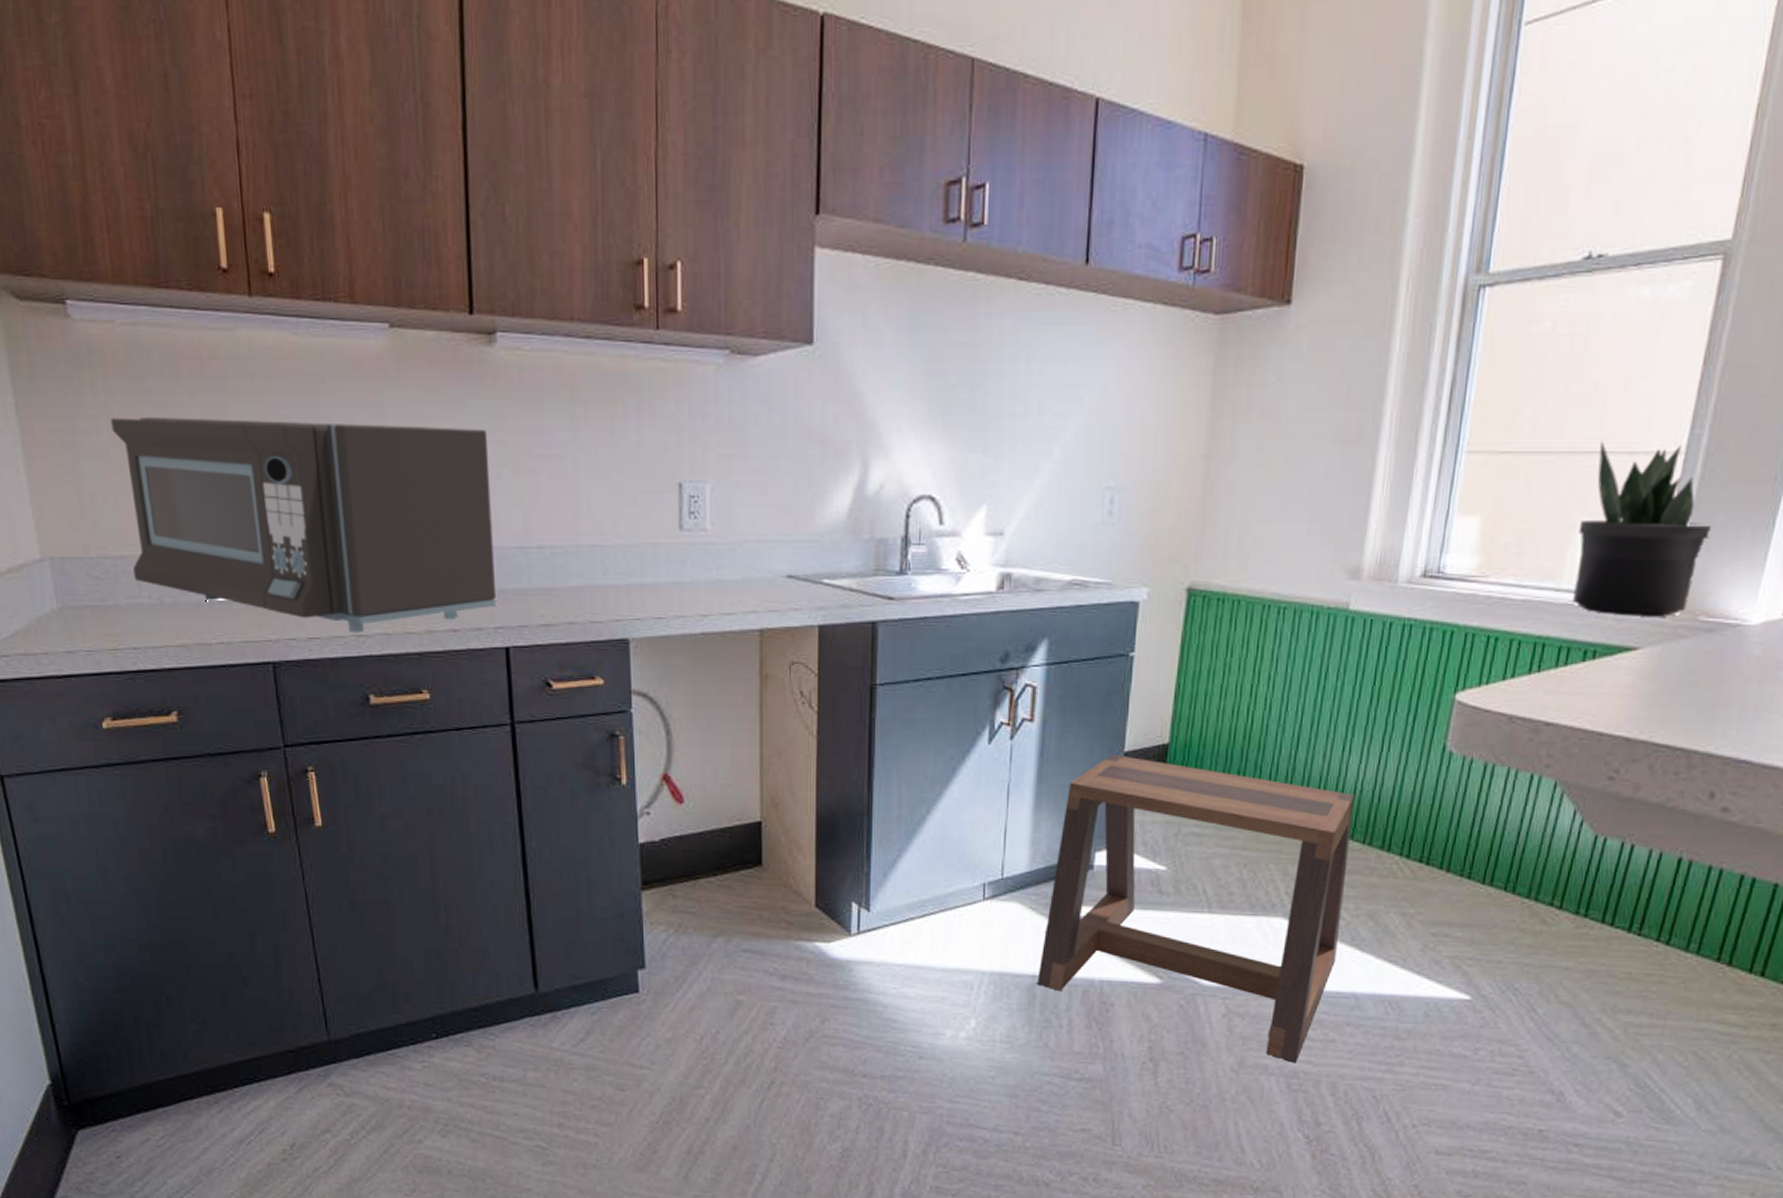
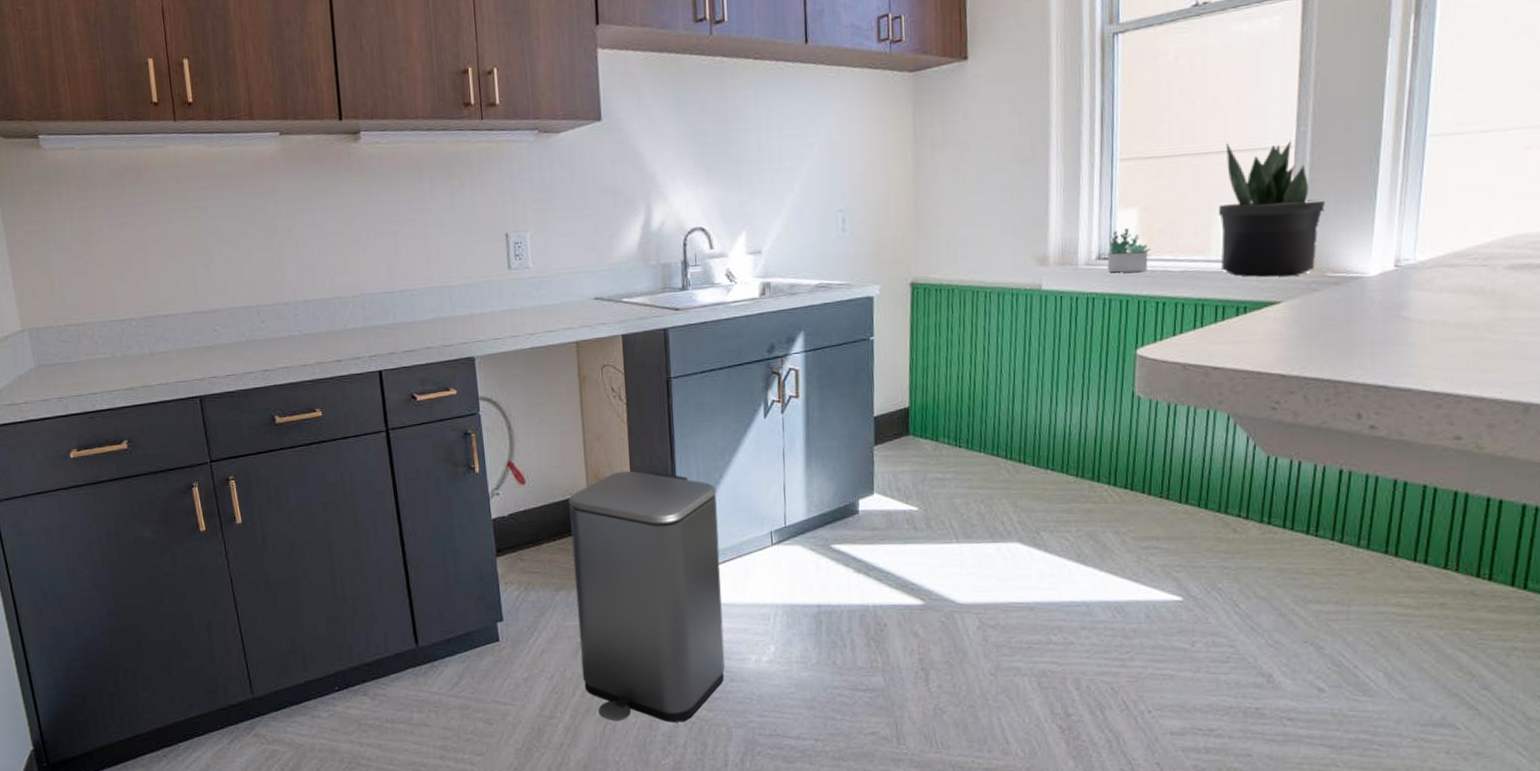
microwave: present [110,417,497,633] -> none [73,204,371,369]
pedal bin: none [736,796,922,1103] -> present [568,470,725,723]
stool: present [1037,755,1355,1062] -> none [822,419,1067,663]
succulent plant: none [1432,541,1490,598] -> present [1107,229,1151,273]

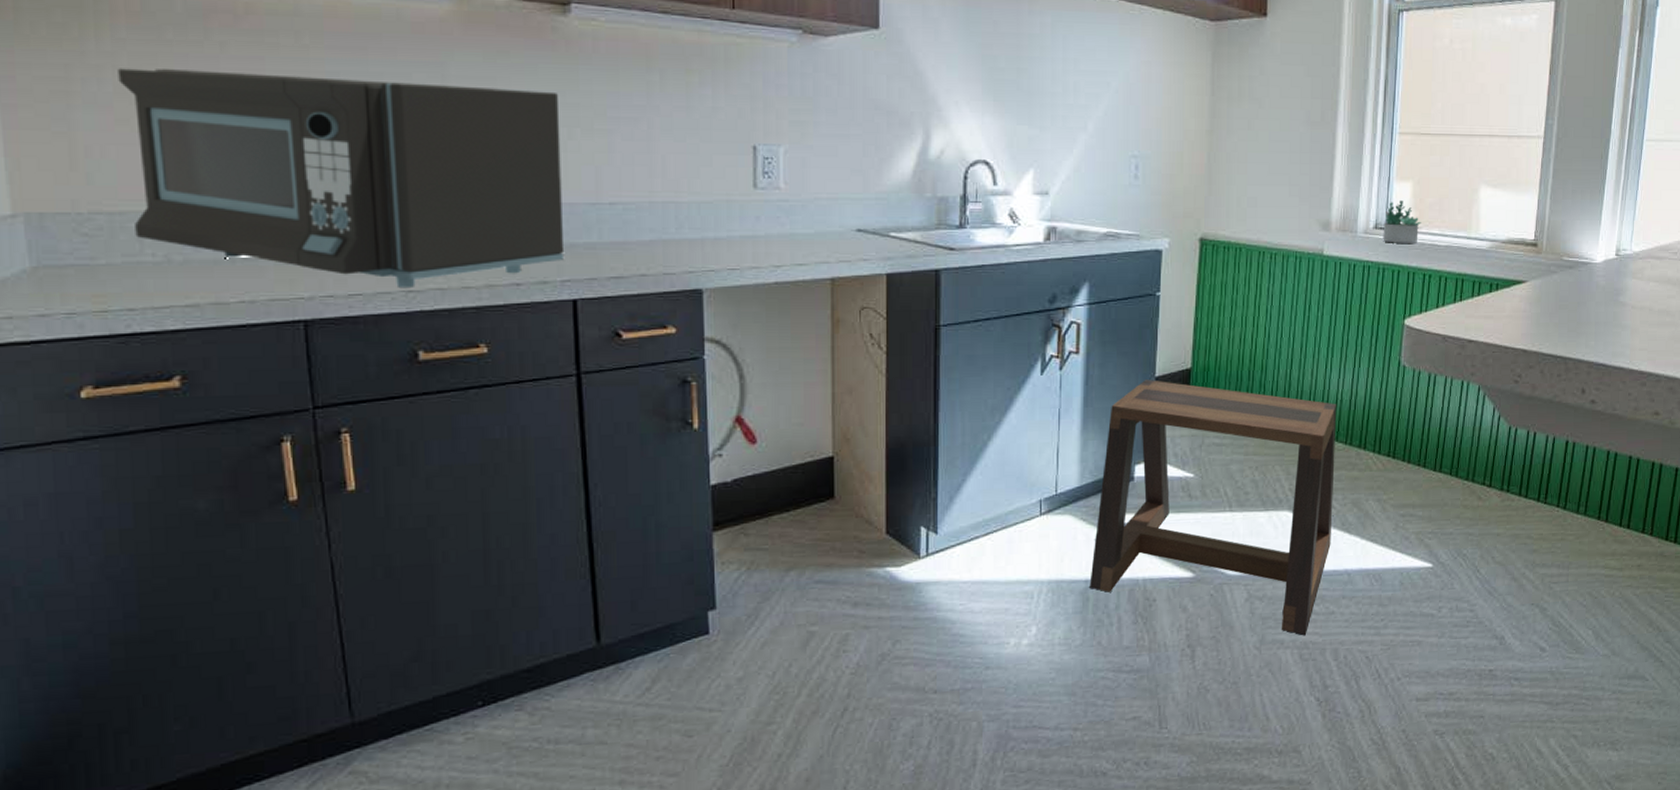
microwave: none [73,204,371,369] -> present [118,68,565,289]
pedal bin: present [568,470,725,723] -> none [809,430,984,724]
stool: none [822,419,1067,663] -> present [1090,380,1337,635]
planter: present [1218,140,1325,278] -> none [1479,127,1565,257]

